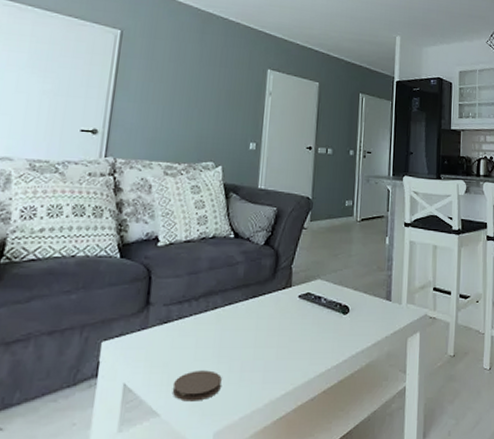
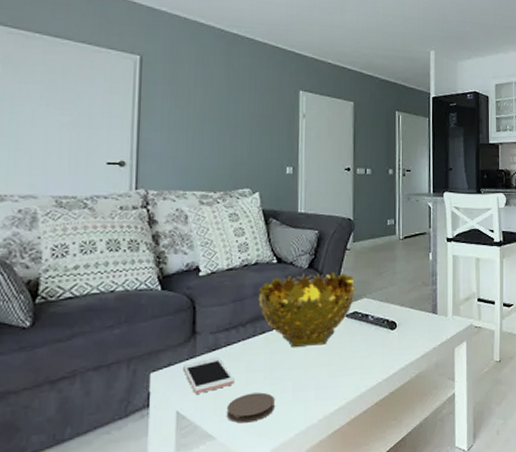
cell phone: none [134,330,184,367] -> present [183,357,235,394]
decorative bowl: none [213,249,310,325] -> present [258,272,355,347]

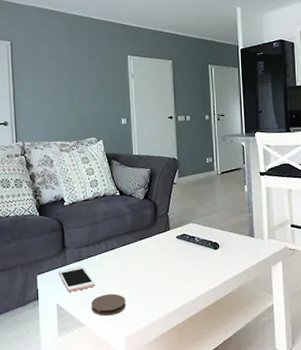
decorative bowl: present [258,272,355,347] -> none [107,202,183,261]

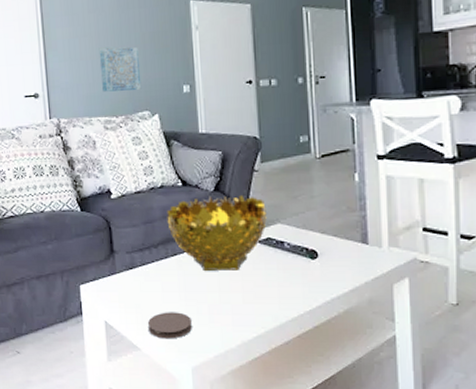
wall art: none [57,87,90,122] -> present [99,46,142,92]
cell phone: present [59,266,95,292] -> none [106,275,153,307]
decorative bowl: none [107,202,183,261] -> present [166,195,267,271]

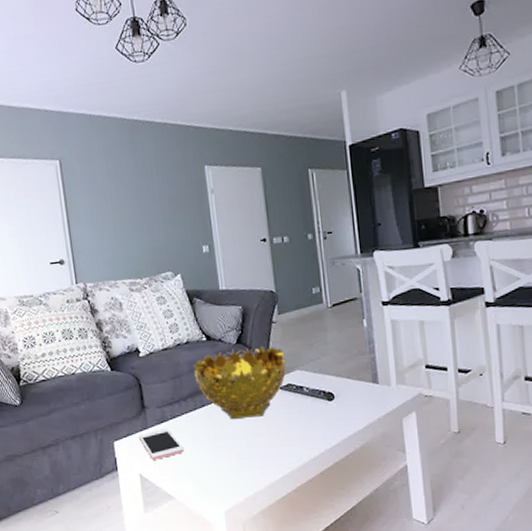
wall art: present [99,46,142,92] -> none [120,211,164,255]
cell phone: none [106,275,153,307] -> present [139,428,184,460]
coaster: present [147,312,192,339] -> none [180,460,223,487]

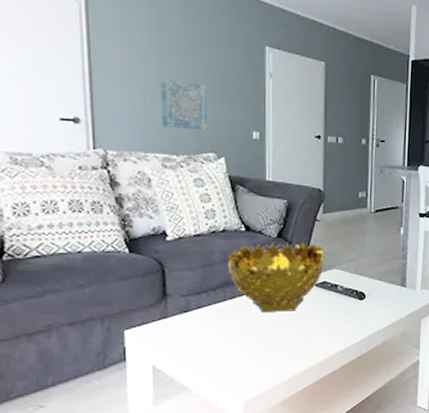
wall art: none [120,211,164,255] -> present [160,78,208,131]
cell phone: present [139,428,184,460] -> none [156,318,207,351]

